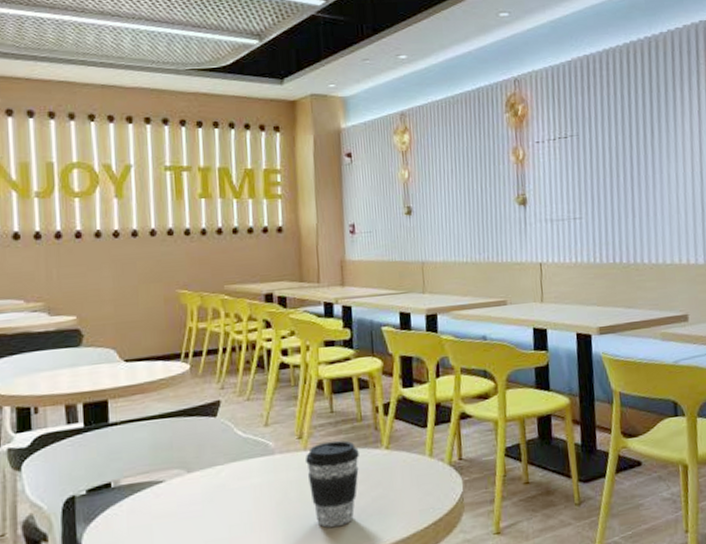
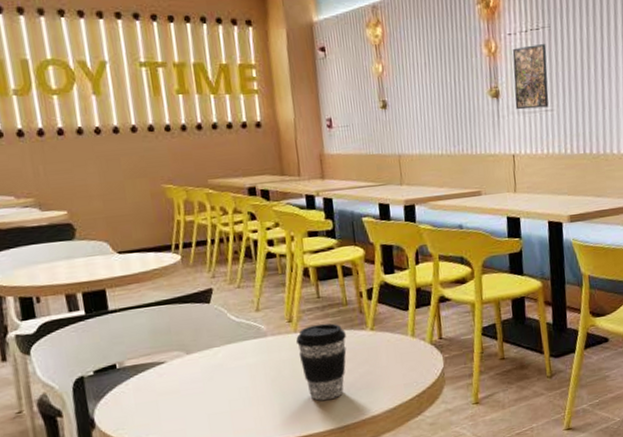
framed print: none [540,152,577,218] -> present [512,44,549,110]

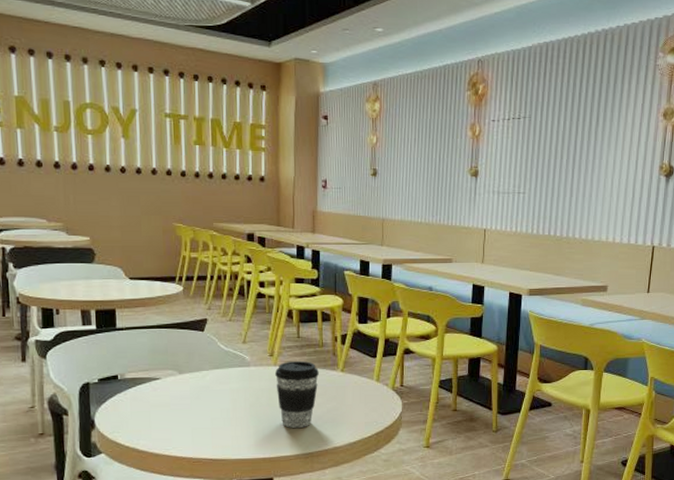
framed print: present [512,44,549,110] -> none [491,132,525,190]

